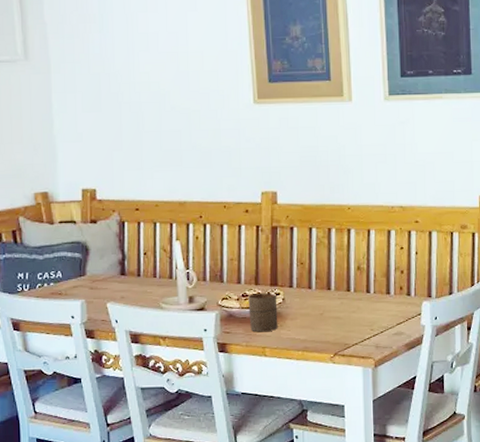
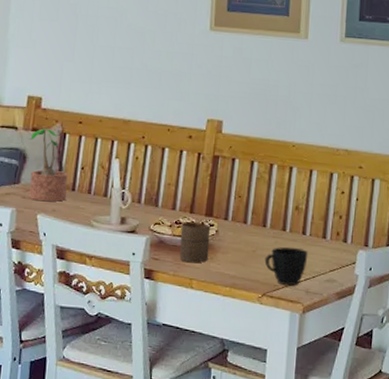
potted plant: none [88,219,134,290] -> present [29,128,68,202]
cup: none [332,307,375,343] -> present [264,247,309,286]

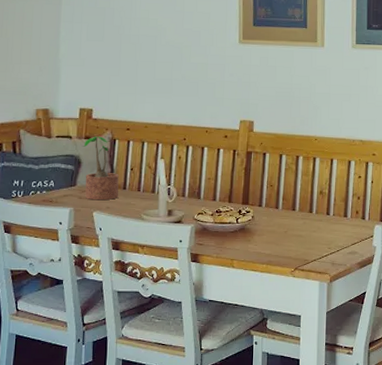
cup: present [179,221,211,263] -> none [221,209,247,246]
cup: present [264,247,309,286] -> none [295,227,333,260]

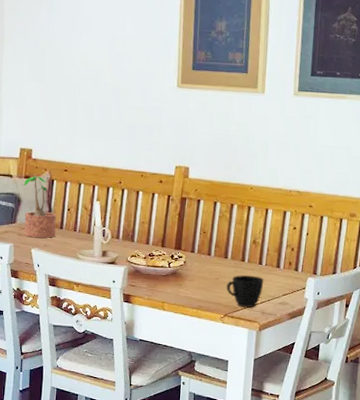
cup: none [295,227,333,260] -> present [226,275,264,308]

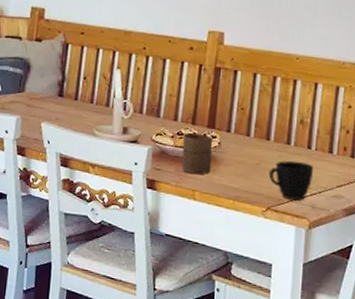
potted plant: present [22,176,57,238] -> none [32,39,71,111]
cup: none [153,254,180,289] -> present [182,133,213,175]

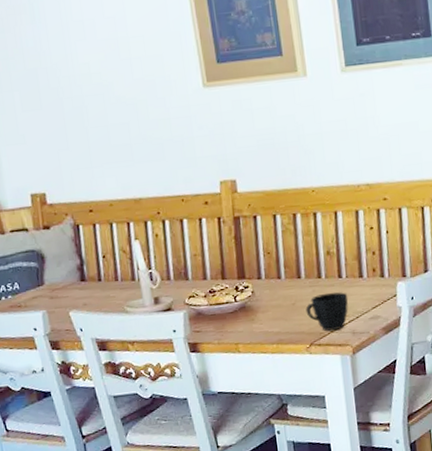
cup: present [182,133,213,175] -> none [215,286,250,329]

